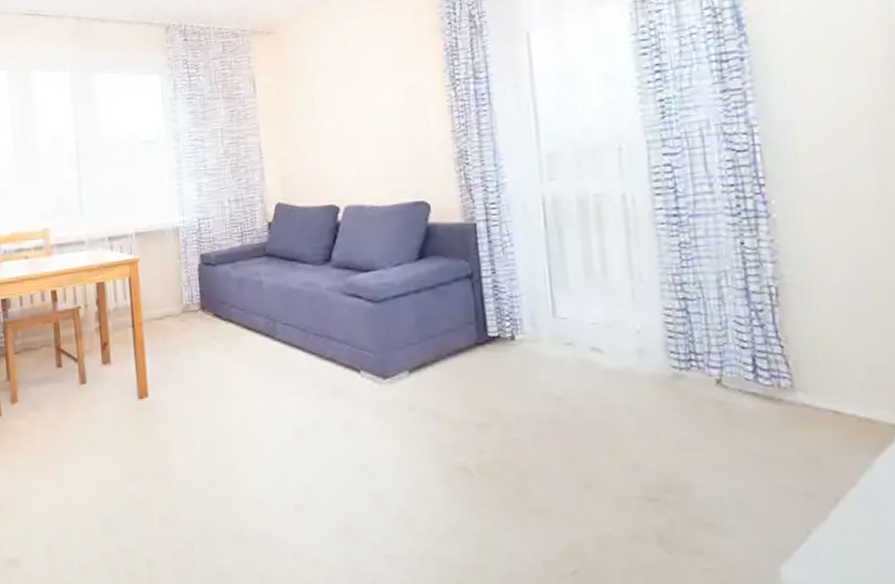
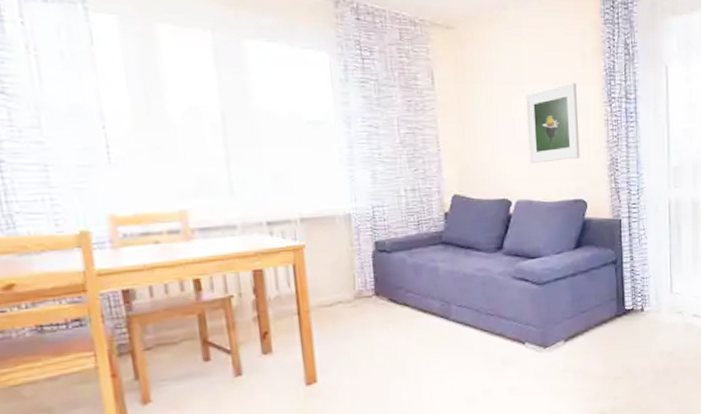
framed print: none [352,69,419,165] -> present [526,83,580,164]

